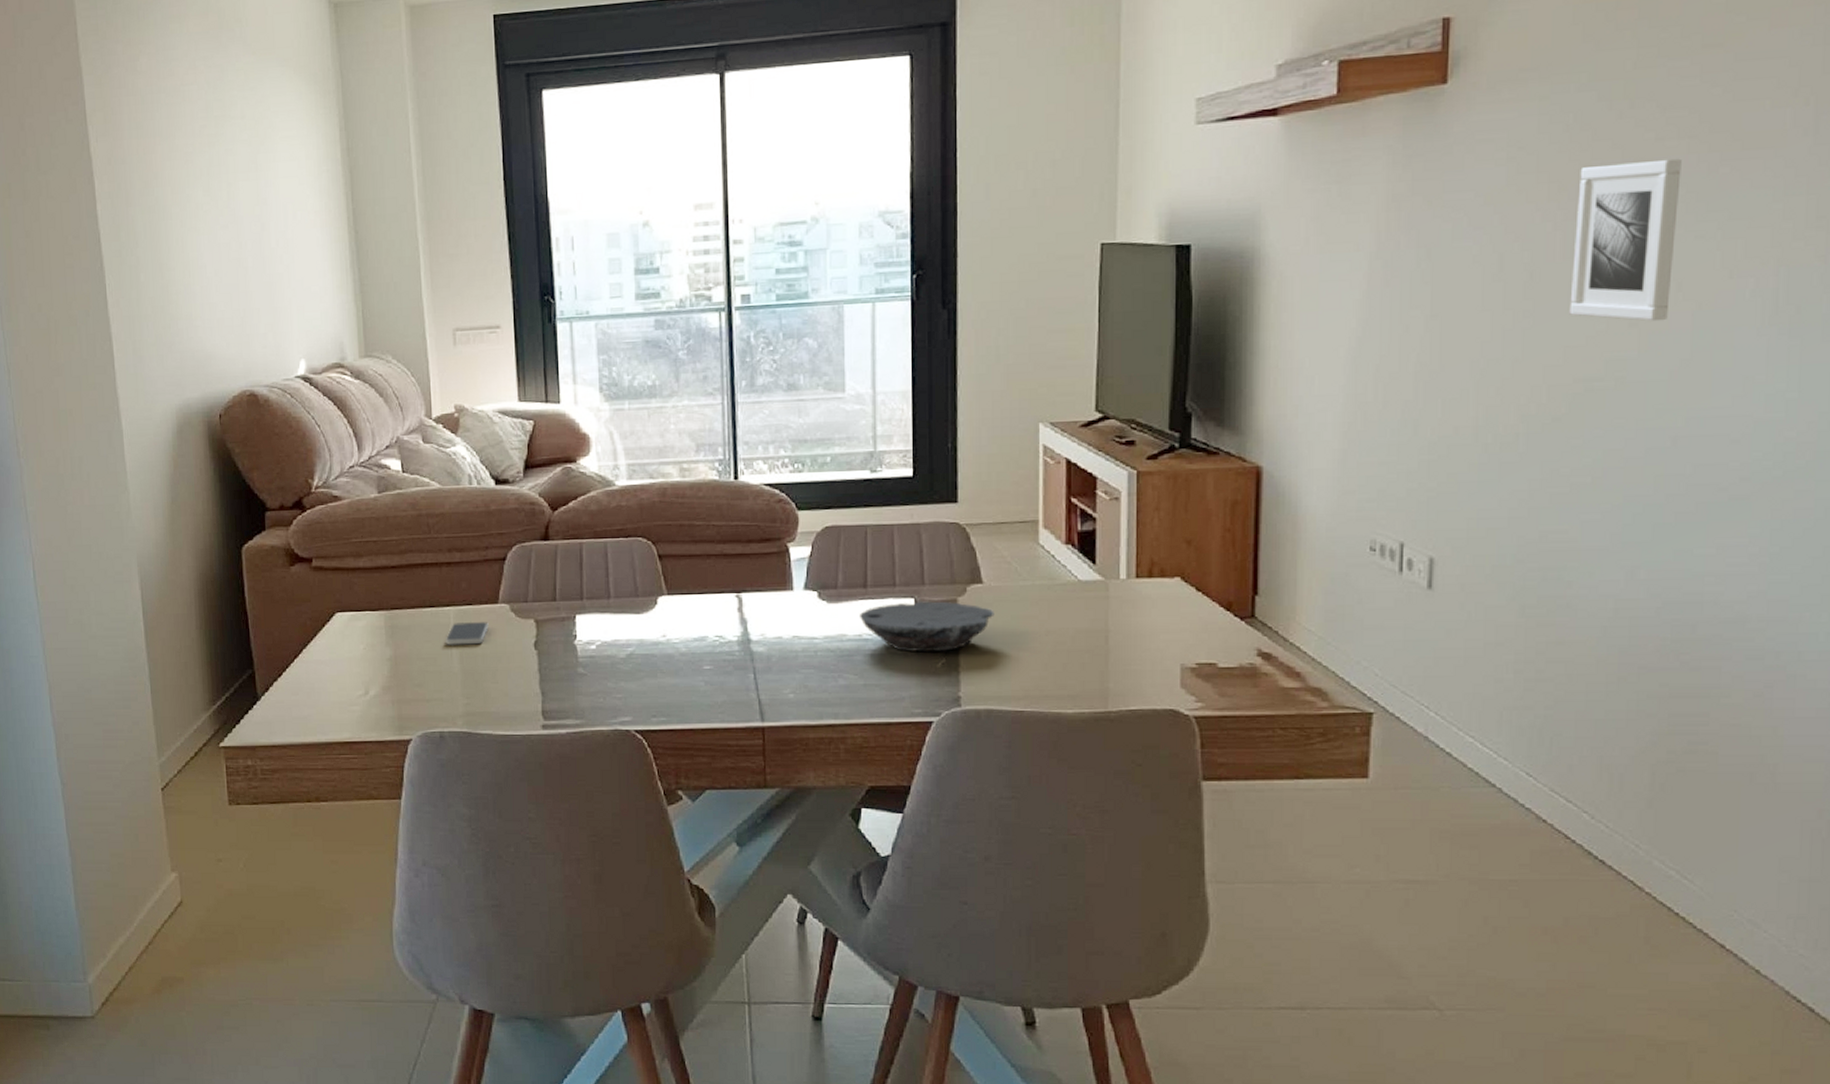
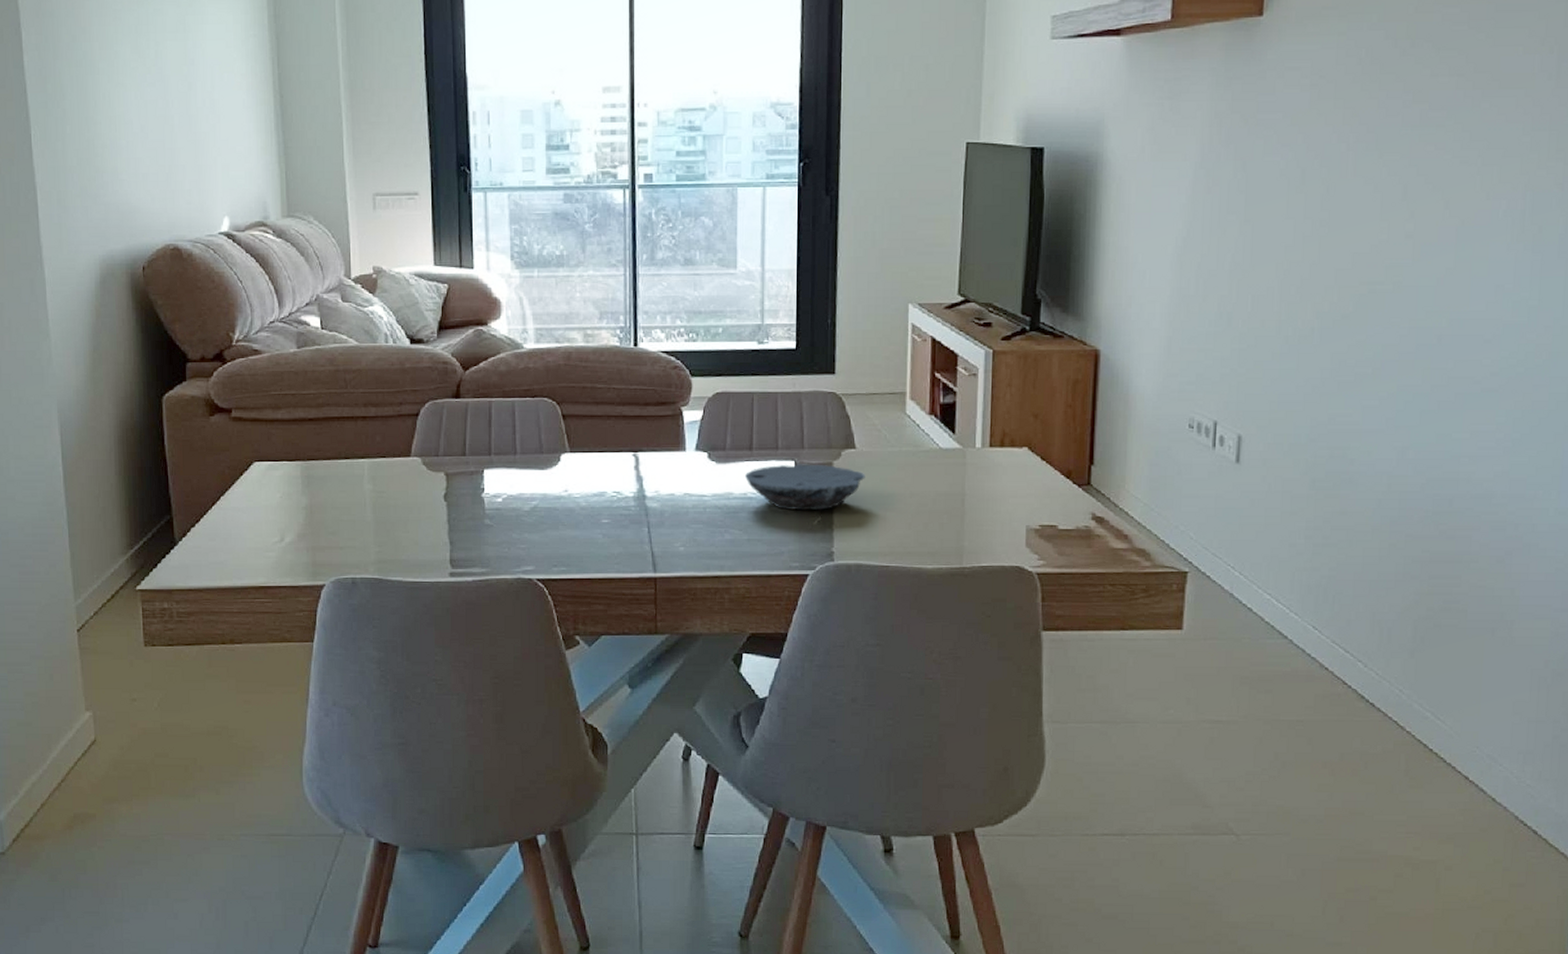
smartphone: present [445,621,489,646] -> none [359,473,401,497]
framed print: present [1569,158,1682,322] -> none [1358,93,1451,234]

